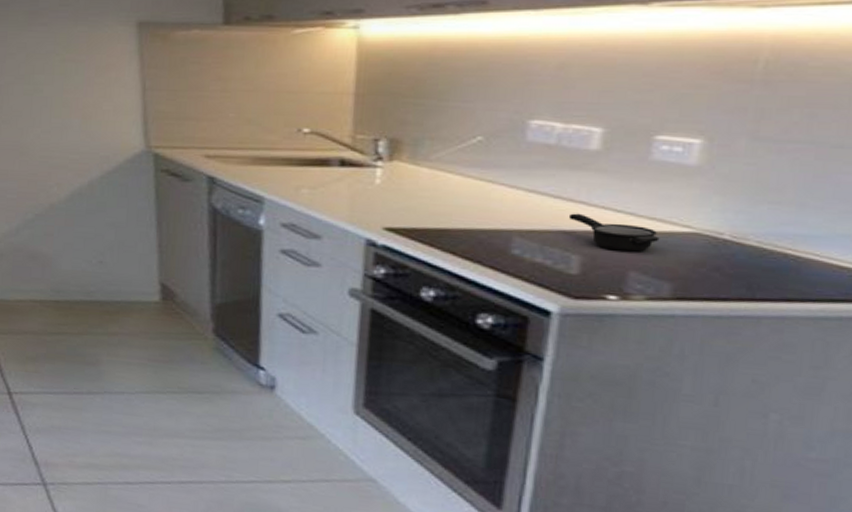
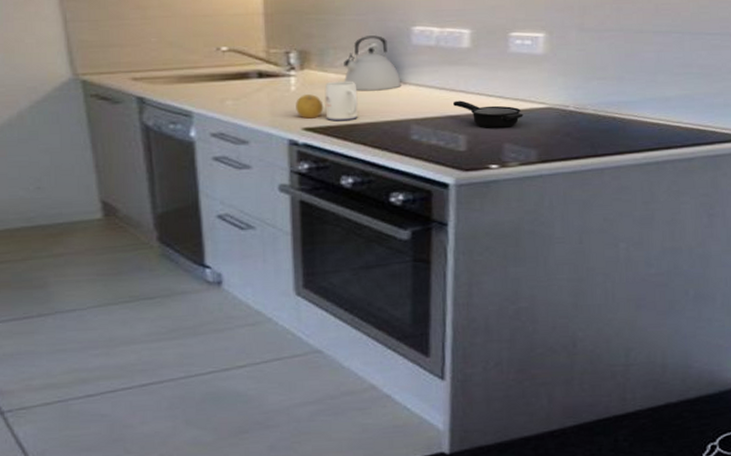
fruit: none [378,190,411,219] -> present [296,94,324,120]
mug: none [412,177,453,225] -> present [324,80,358,122]
kettle: none [437,127,508,194] -> present [343,35,401,92]

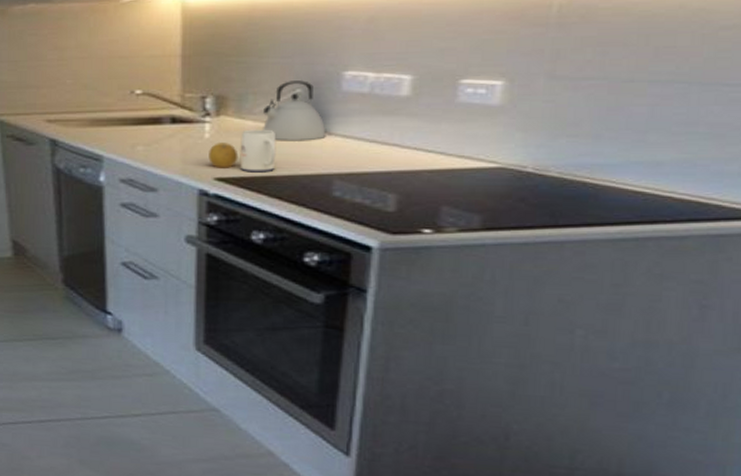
frying pan: present [452,100,524,129] -> none [383,155,468,189]

